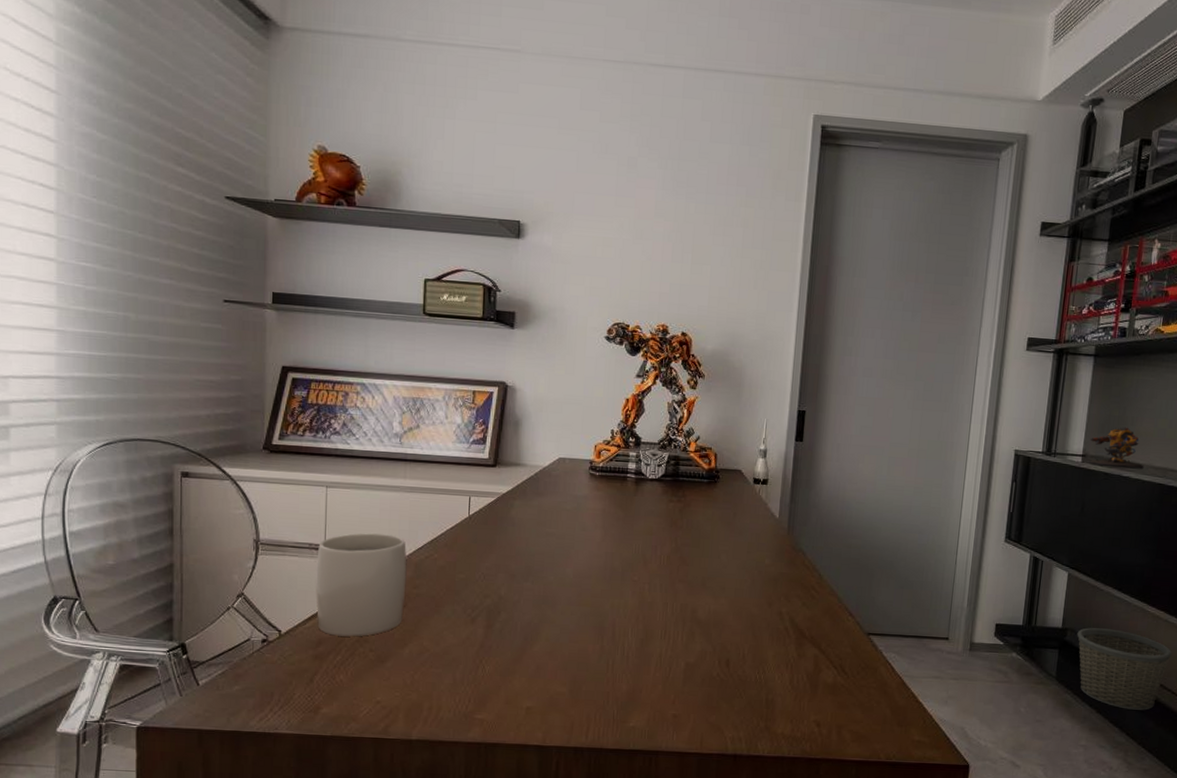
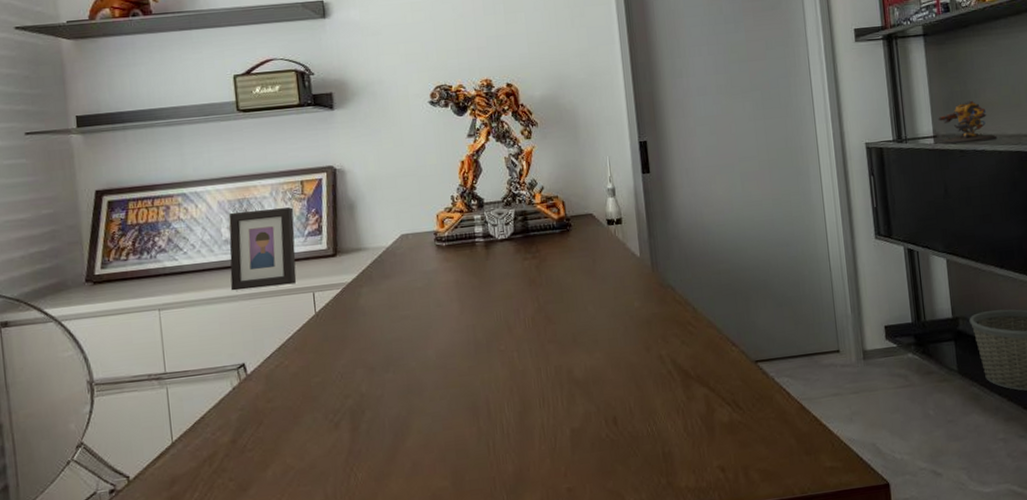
mug: present [315,533,407,637] -> none [158,348,261,471]
picture frame: none [394,409,463,486] -> present [229,207,297,291]

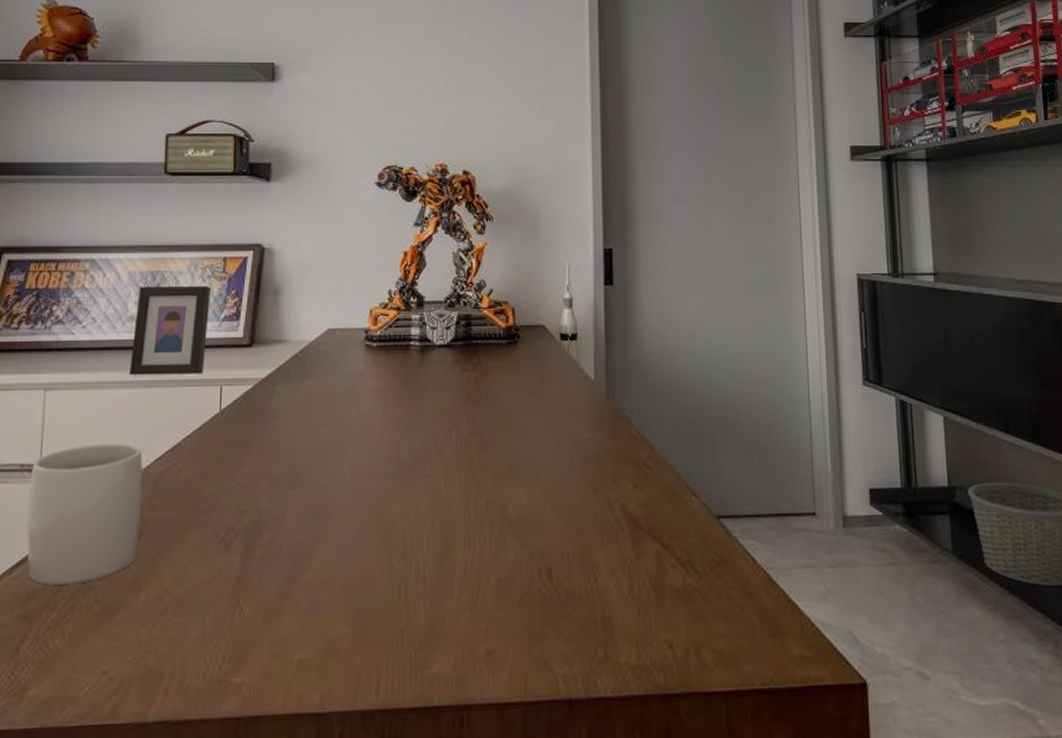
mug: none [158,348,261,471] -> present [26,443,144,585]
robot figurine: present [938,100,997,144] -> none [940,237,1006,285]

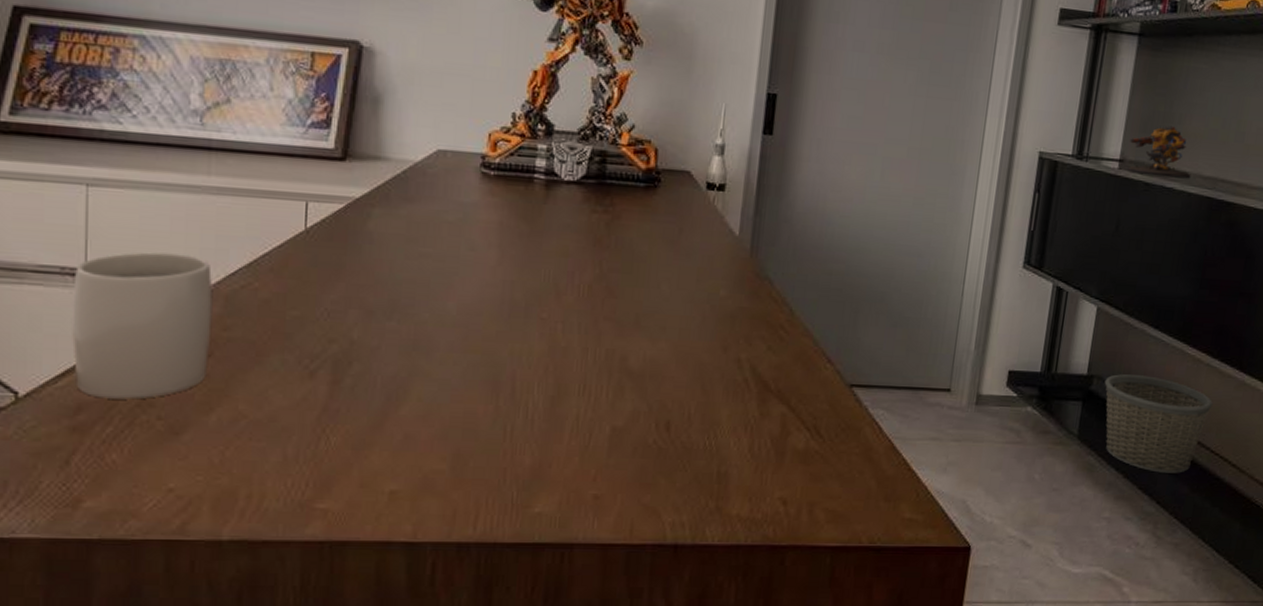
picture frame: present [128,285,212,376] -> none [192,74,296,186]
robot figurine: none [940,237,1006,285] -> present [1127,125,1191,179]

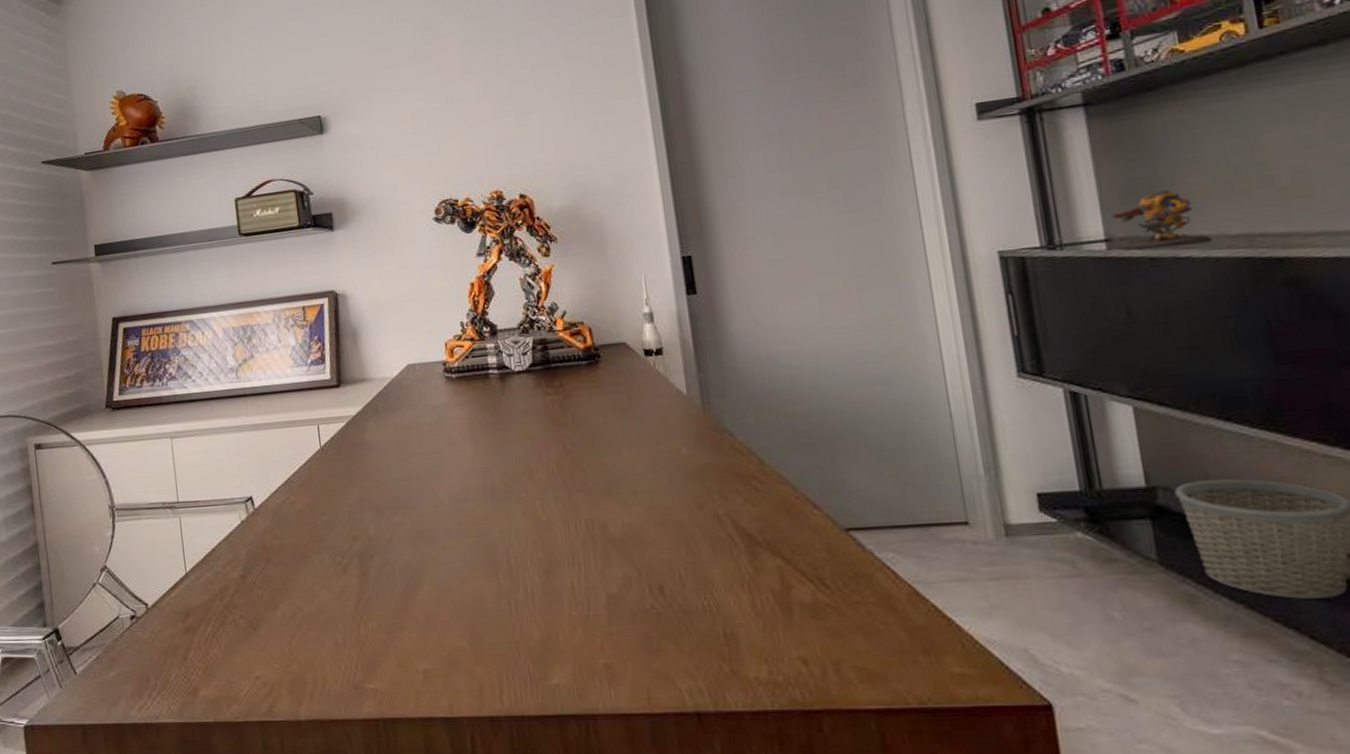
mug: present [70,252,213,400] -> none [172,480,269,604]

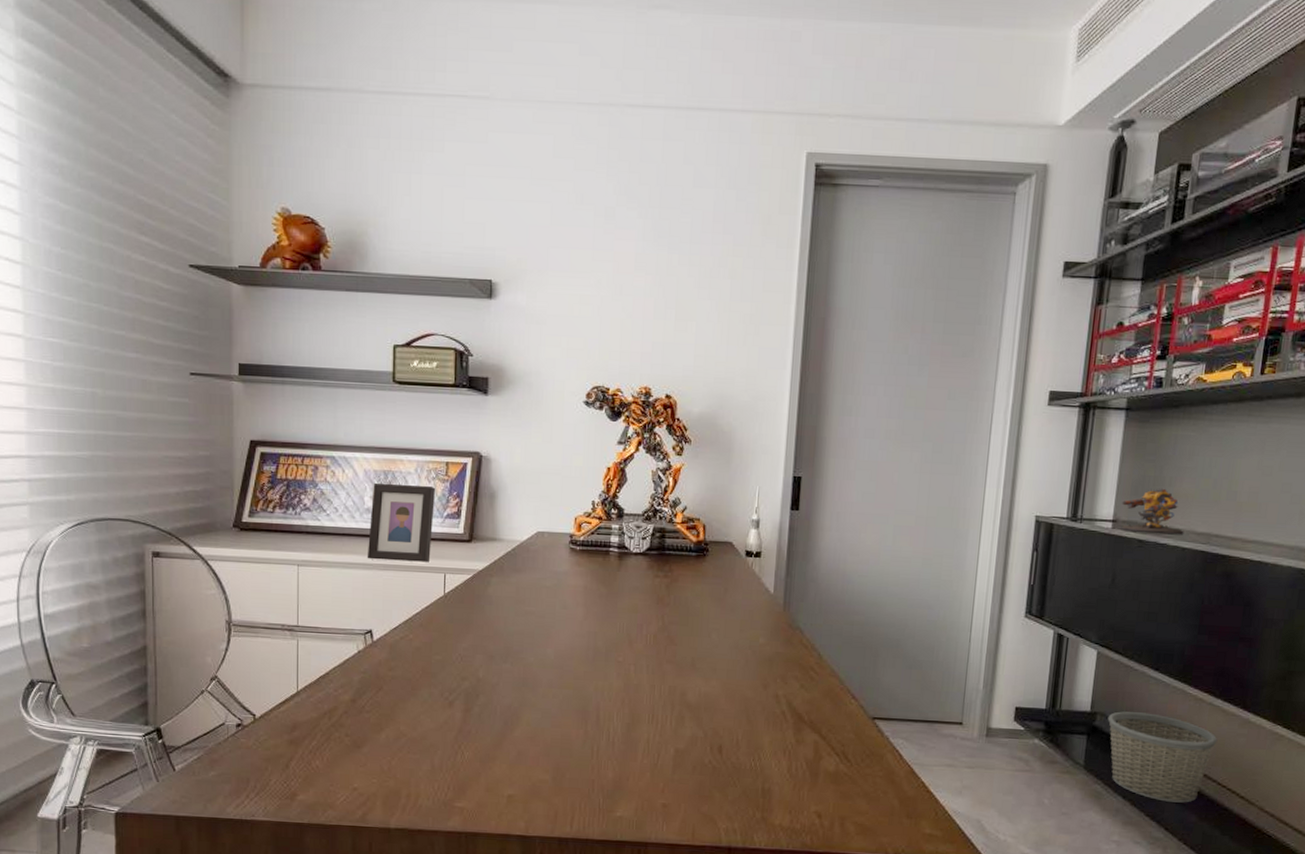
picture frame: none [233,334,301,421] -> present [367,482,436,563]

